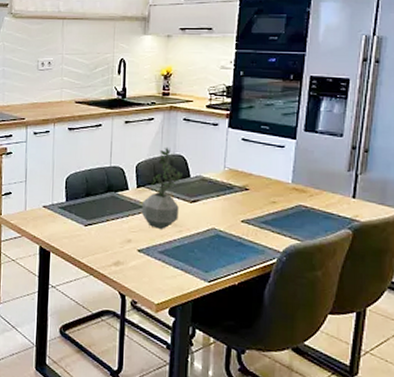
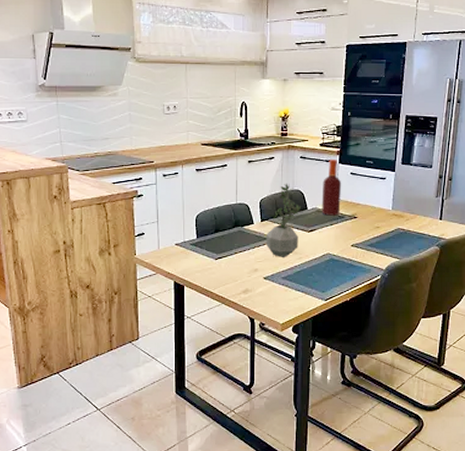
bottle: none [206,122,232,186] -> present [321,158,342,216]

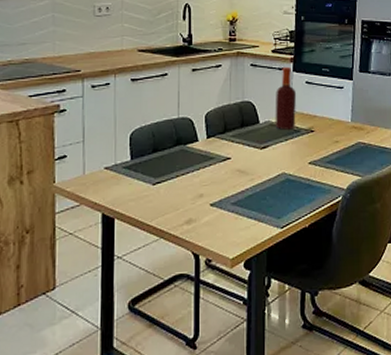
potted plant: present [267,183,303,257] -> none [213,93,255,179]

